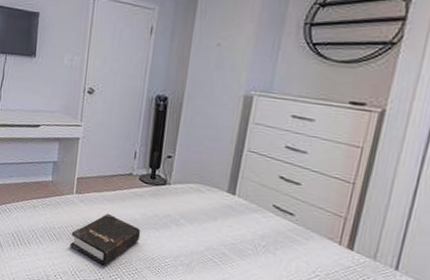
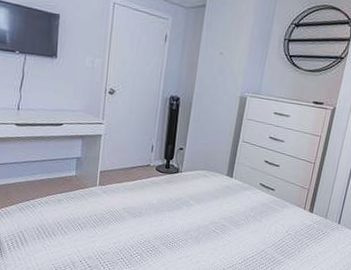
hardback book: present [70,213,141,266] -> none [94,200,158,247]

